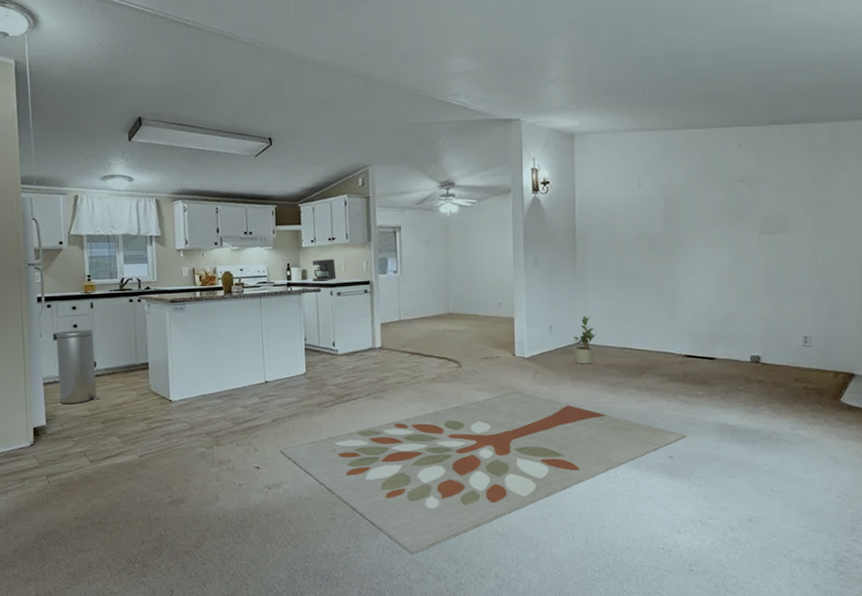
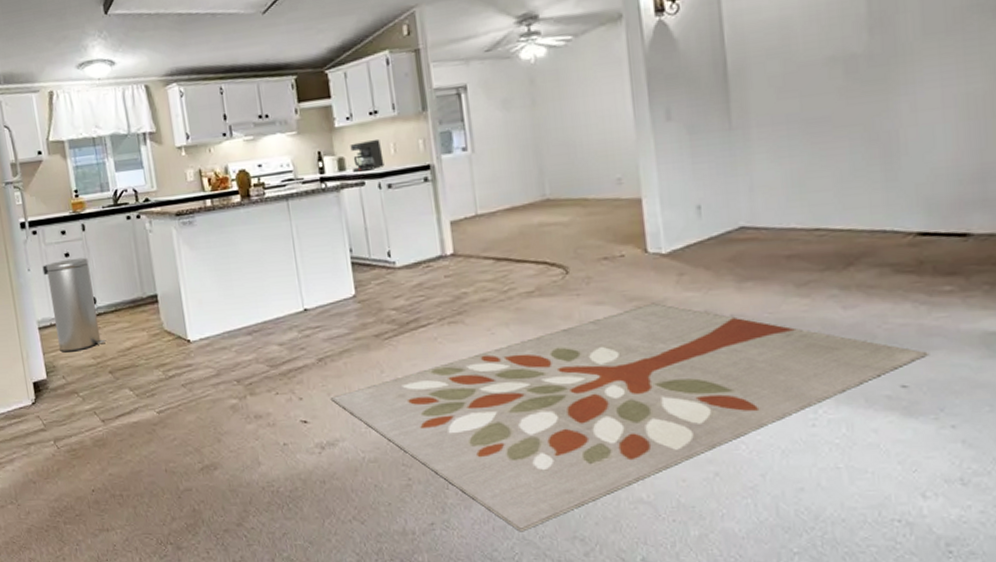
potted plant: present [572,315,597,364] -> none [734,186,771,258]

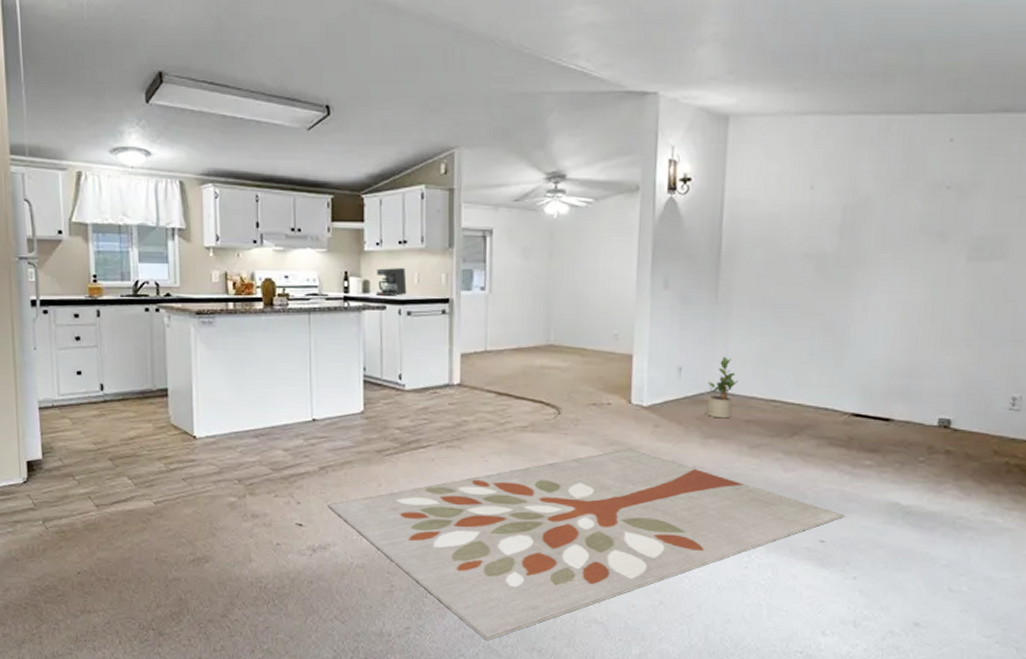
pedal bin: present [42,257,106,353] -> none [50,342,110,436]
potted plant: none [734,186,771,258] -> present [705,356,739,419]

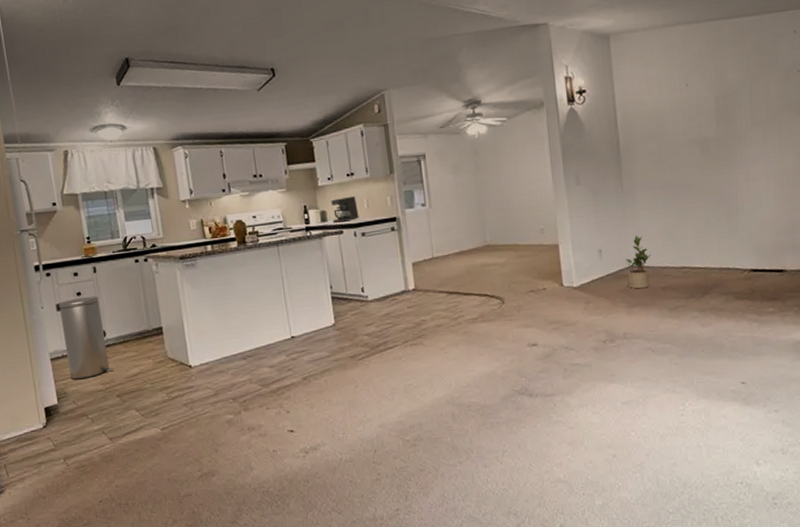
pedal bin: none [50,342,110,436] -> present [55,296,115,380]
area rug: present [327,448,846,641] -> none [313,325,760,512]

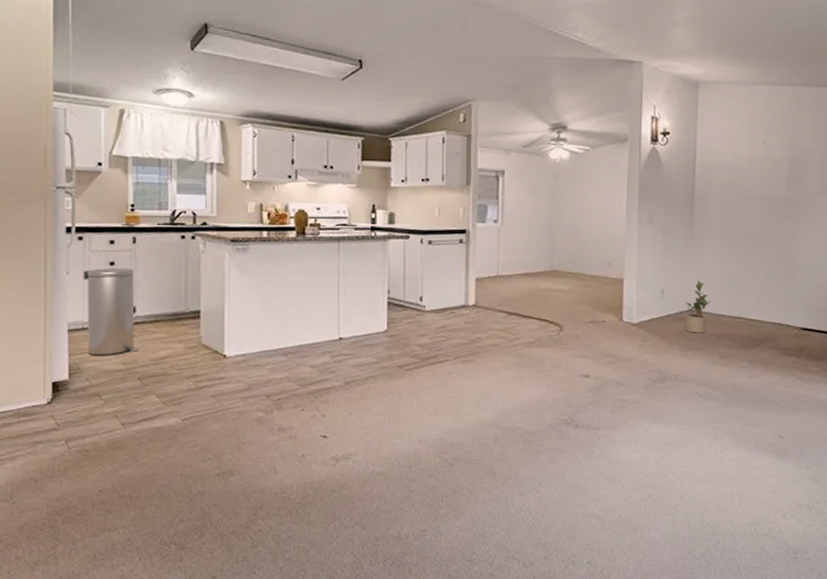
coffee maker: present [331,195,359,223] -> none [401,201,429,227]

